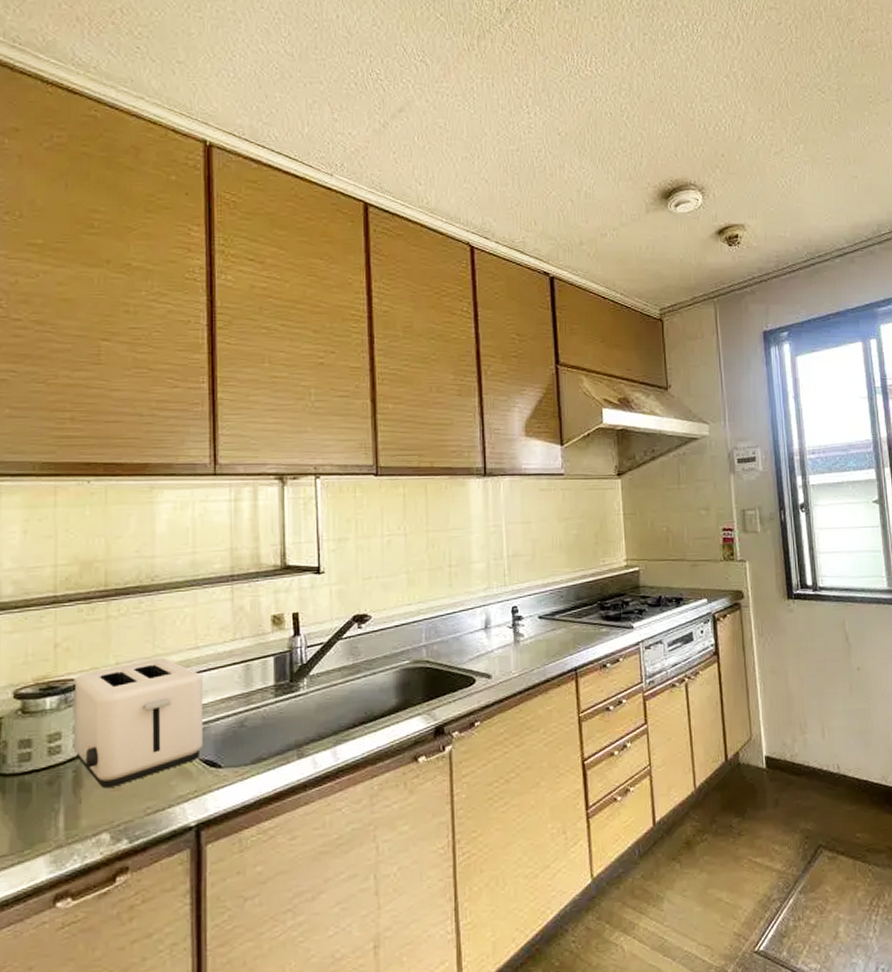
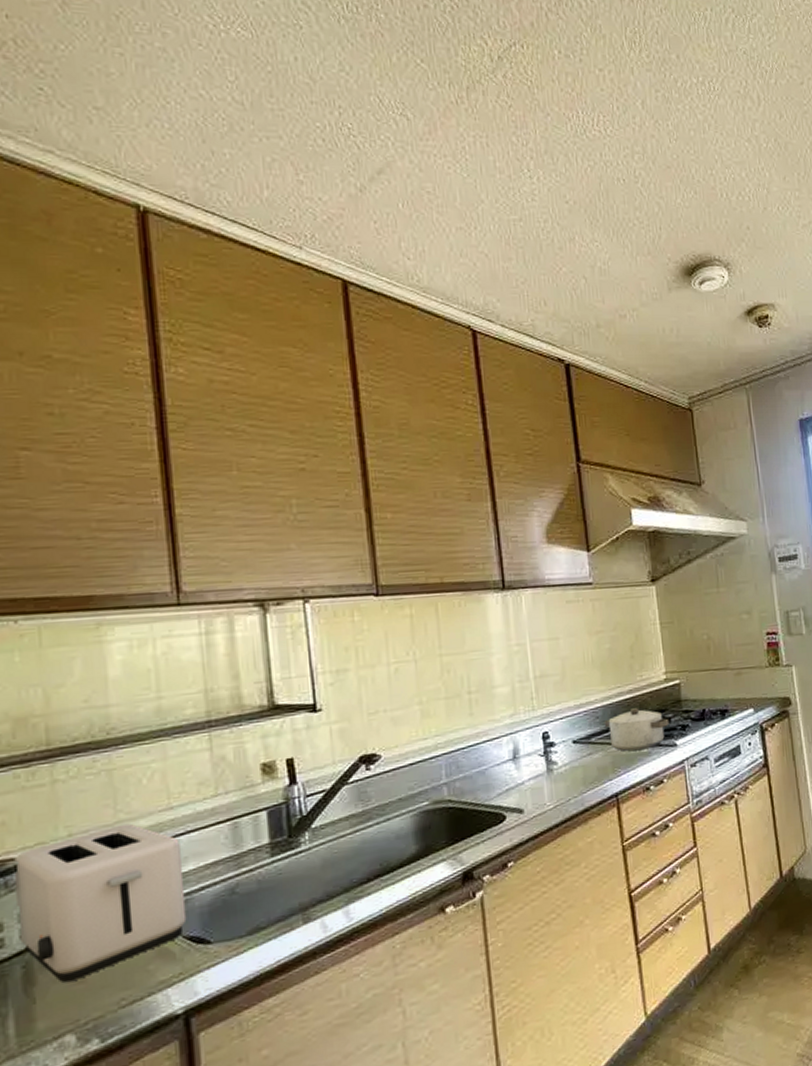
cooking pot: none [567,590,628,629] -> present [604,708,670,751]

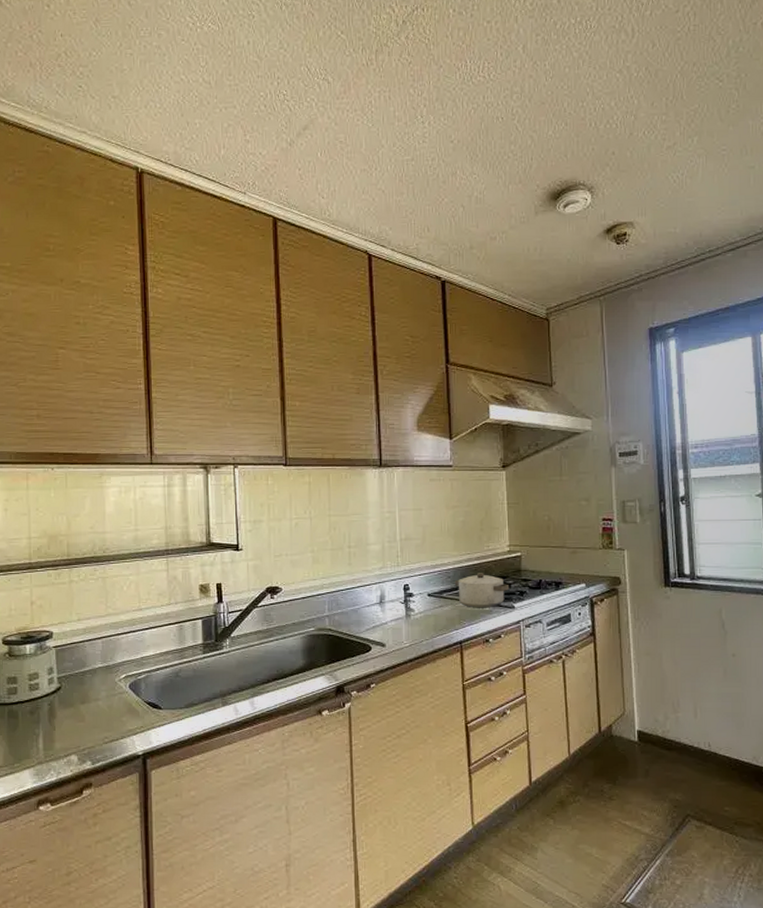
toaster: present [12,823,187,982] -> none [45,616,147,719]

